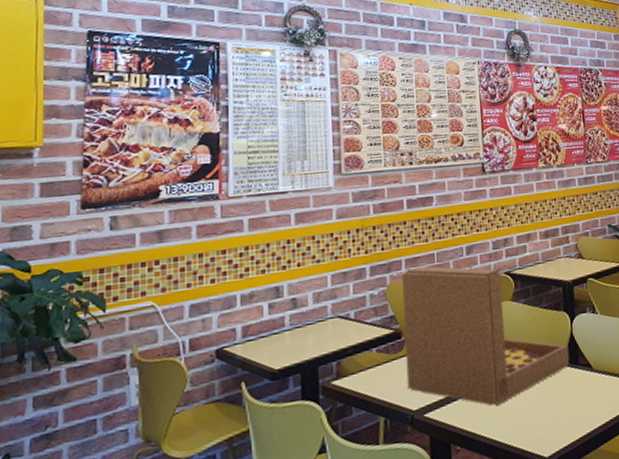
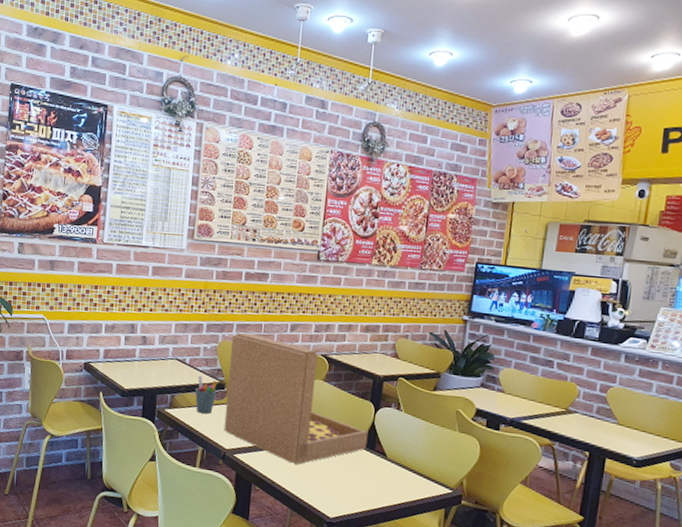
pen holder: none [365,328,393,376] -> present [194,375,217,414]

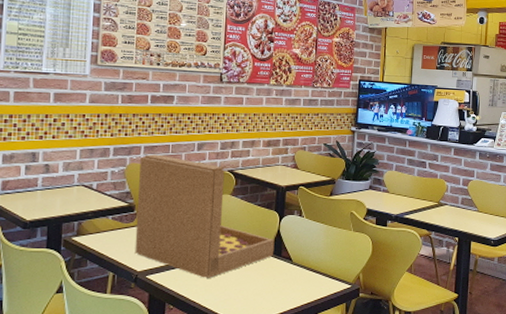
pen holder: present [194,375,217,414] -> none [103,199,127,238]

